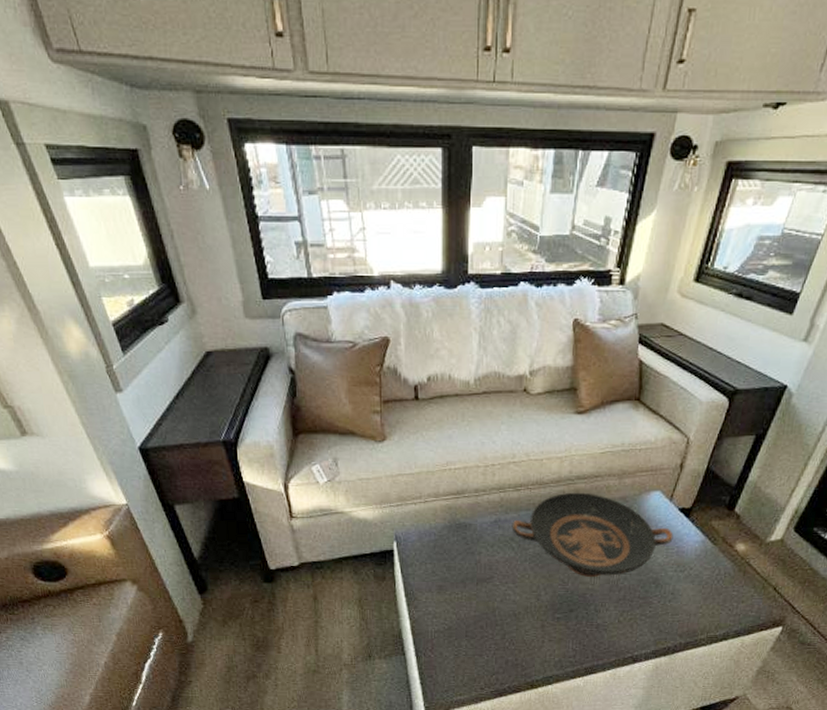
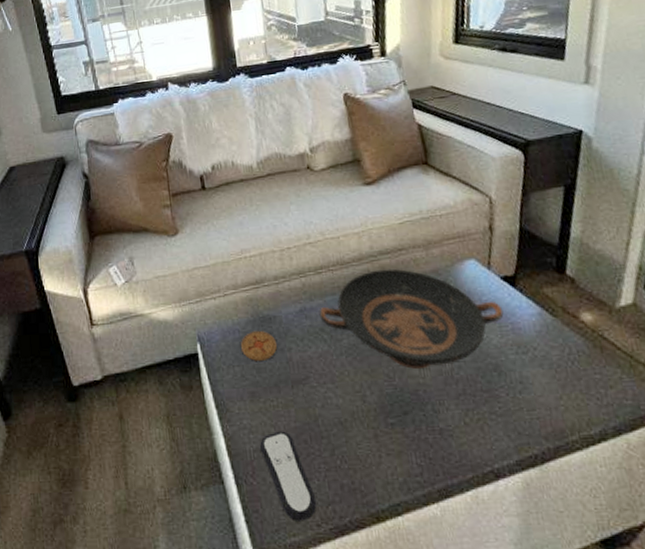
coaster: none [435,535,468,561] -> present [241,330,277,361]
remote control: none [441,618,483,685] -> present [260,431,317,522]

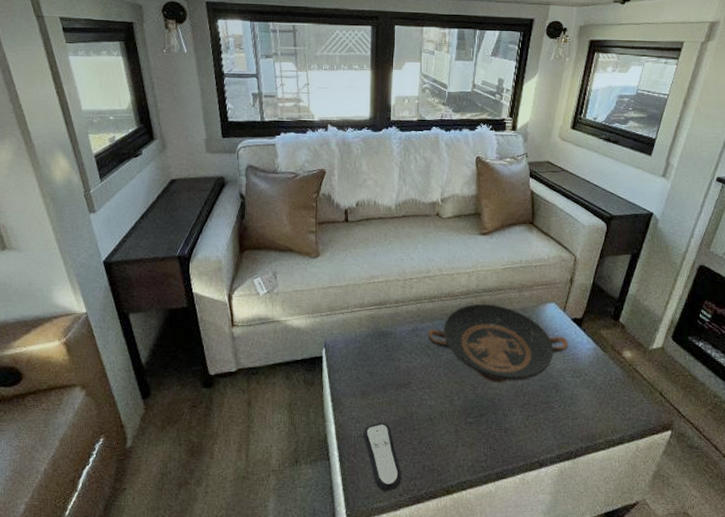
coaster: present [241,330,277,361] -> none [360,342,389,367]

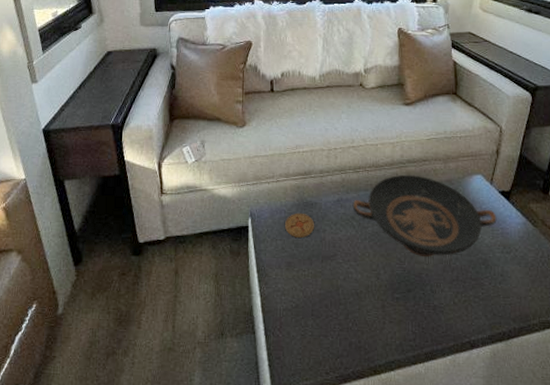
coaster: none [360,342,389,367] -> present [285,212,314,238]
remote control: present [364,422,402,491] -> none [289,296,328,369]

